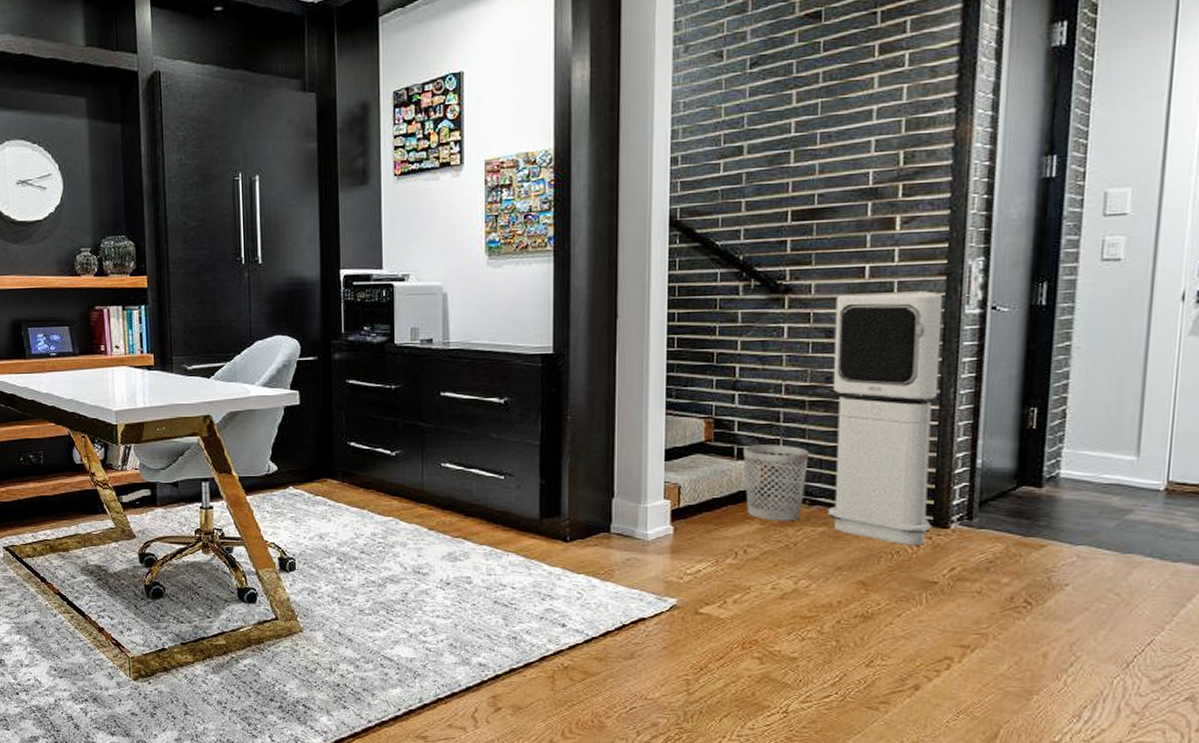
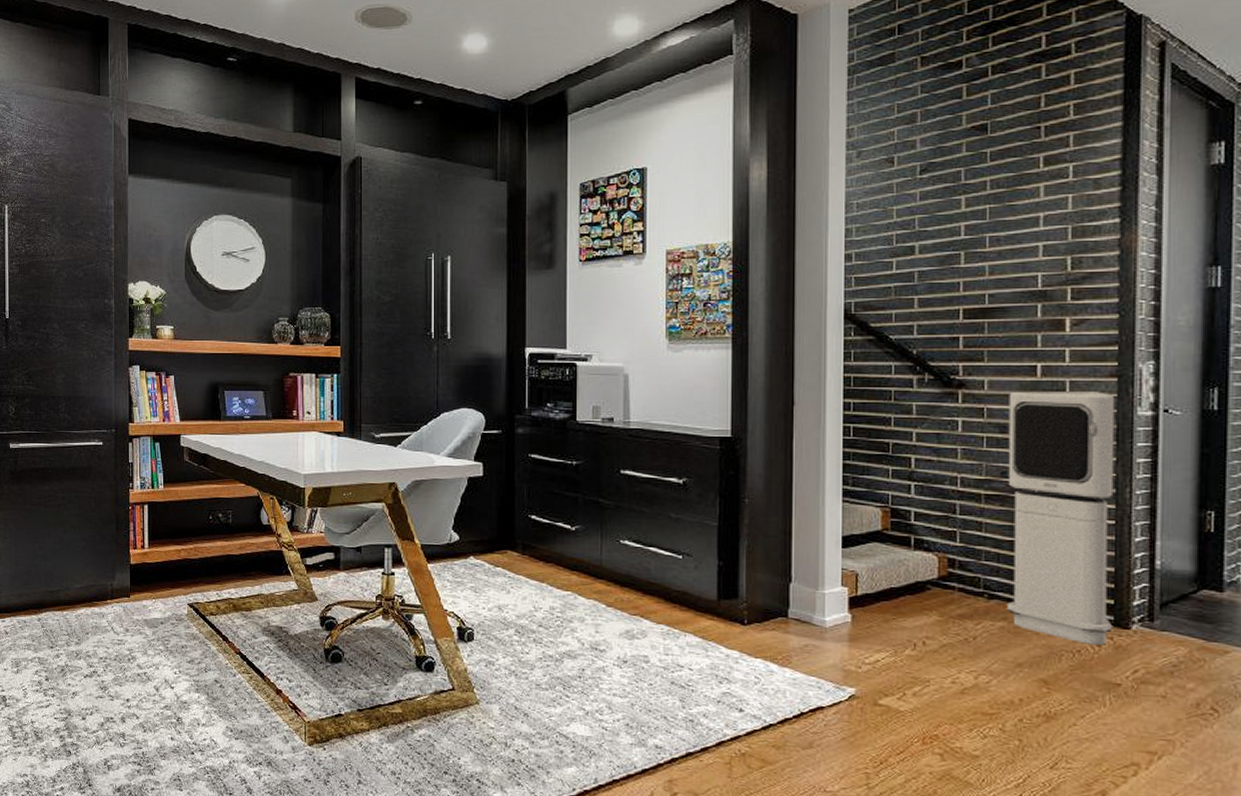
wastebasket: present [743,444,809,522] -> none [920,535,986,615]

